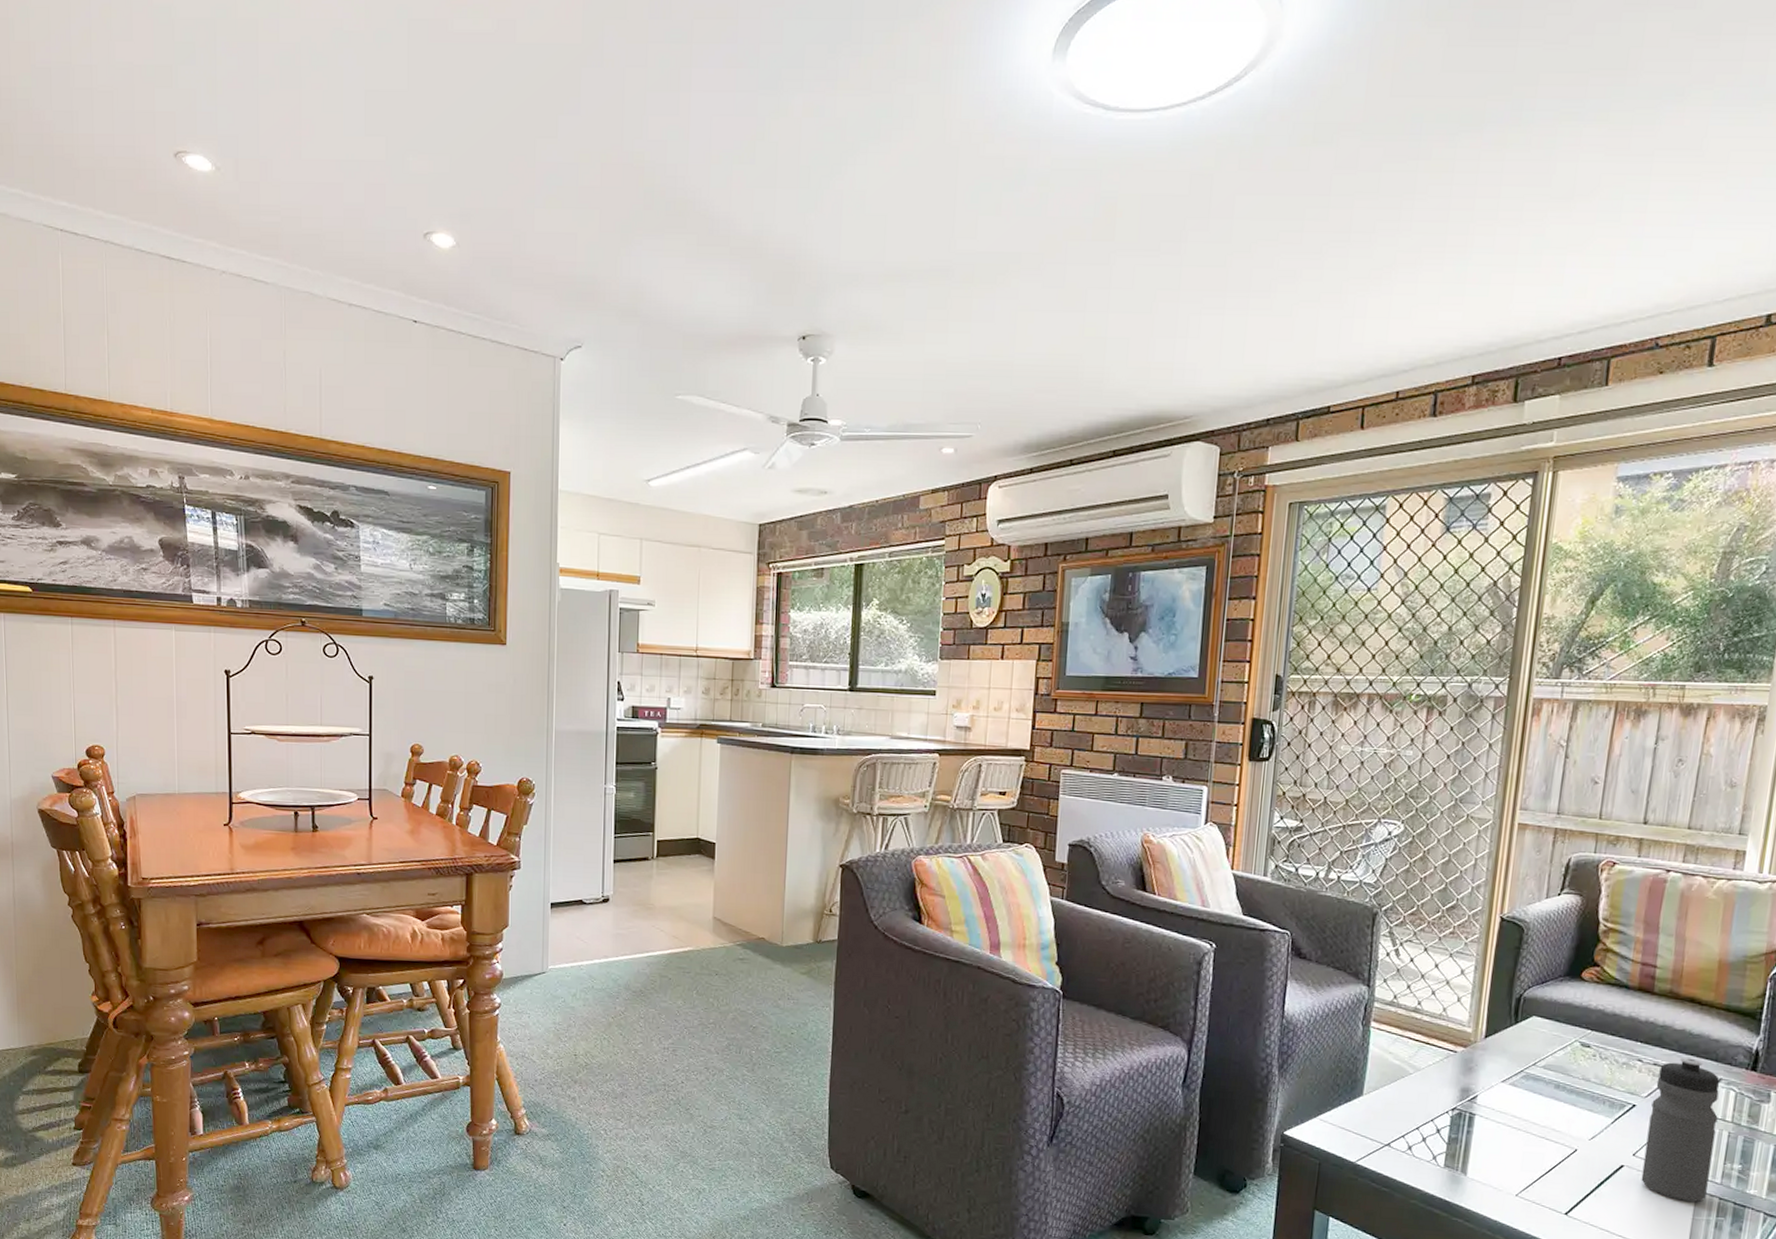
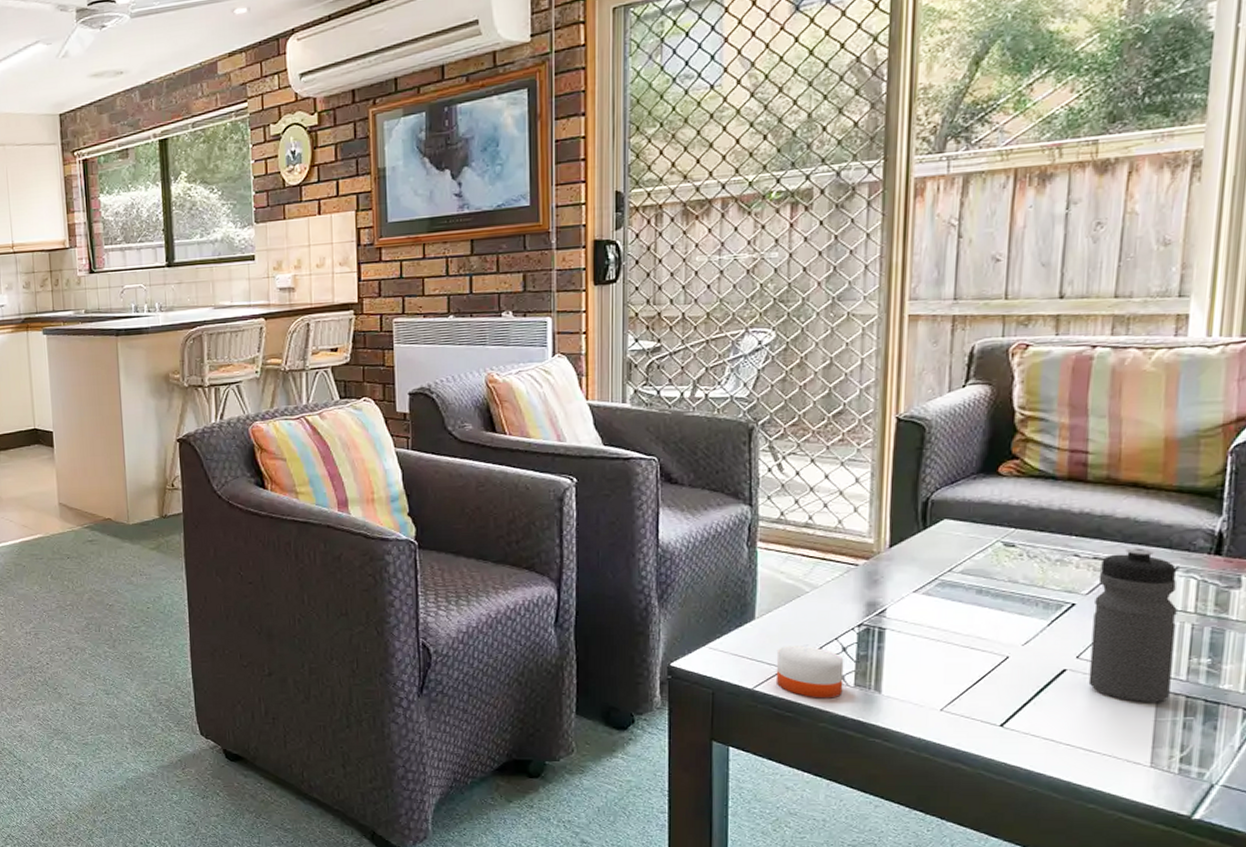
candle: none [1376,1123,1437,1177] -> present [775,644,844,698]

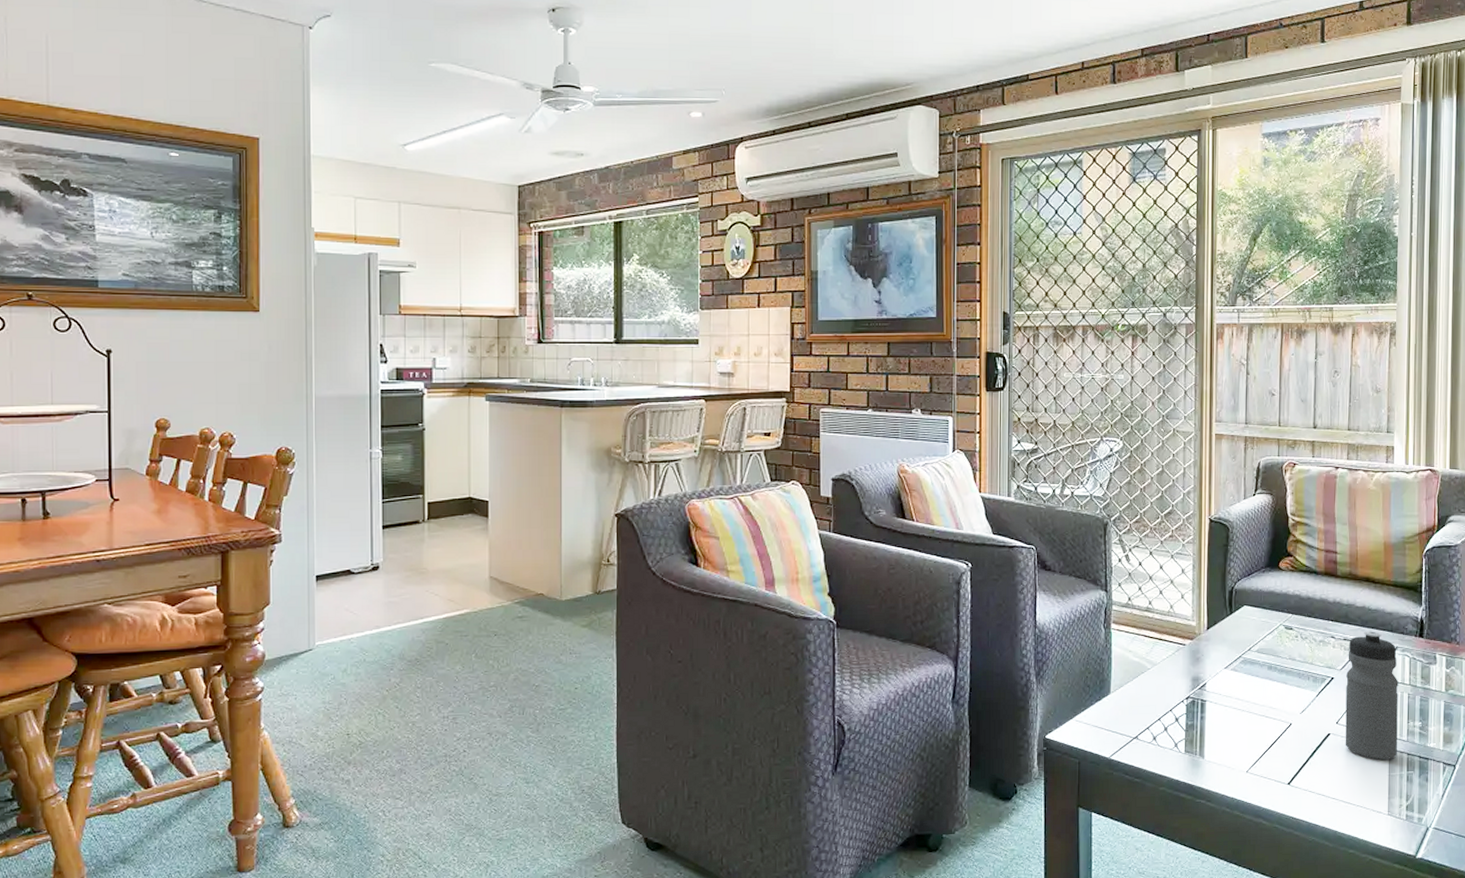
candle: present [775,644,844,698] -> none [1127,716,1177,765]

